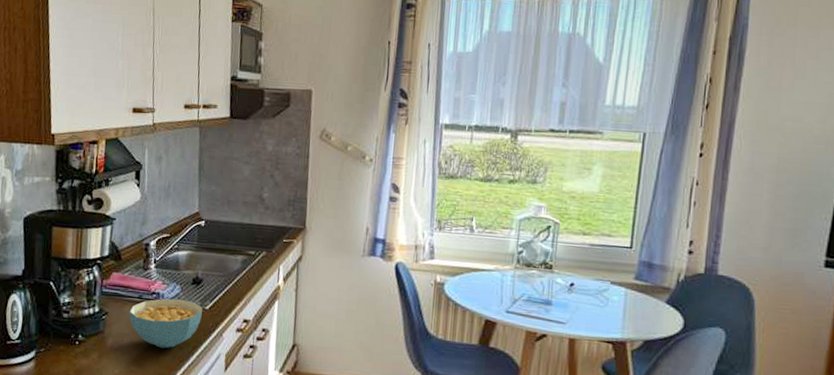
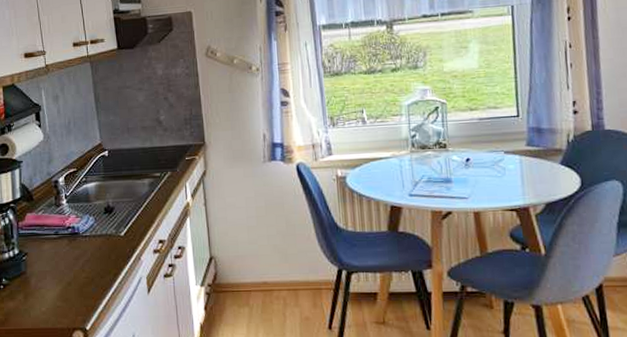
cereal bowl: present [129,298,202,349] -> none [48,230,118,280]

